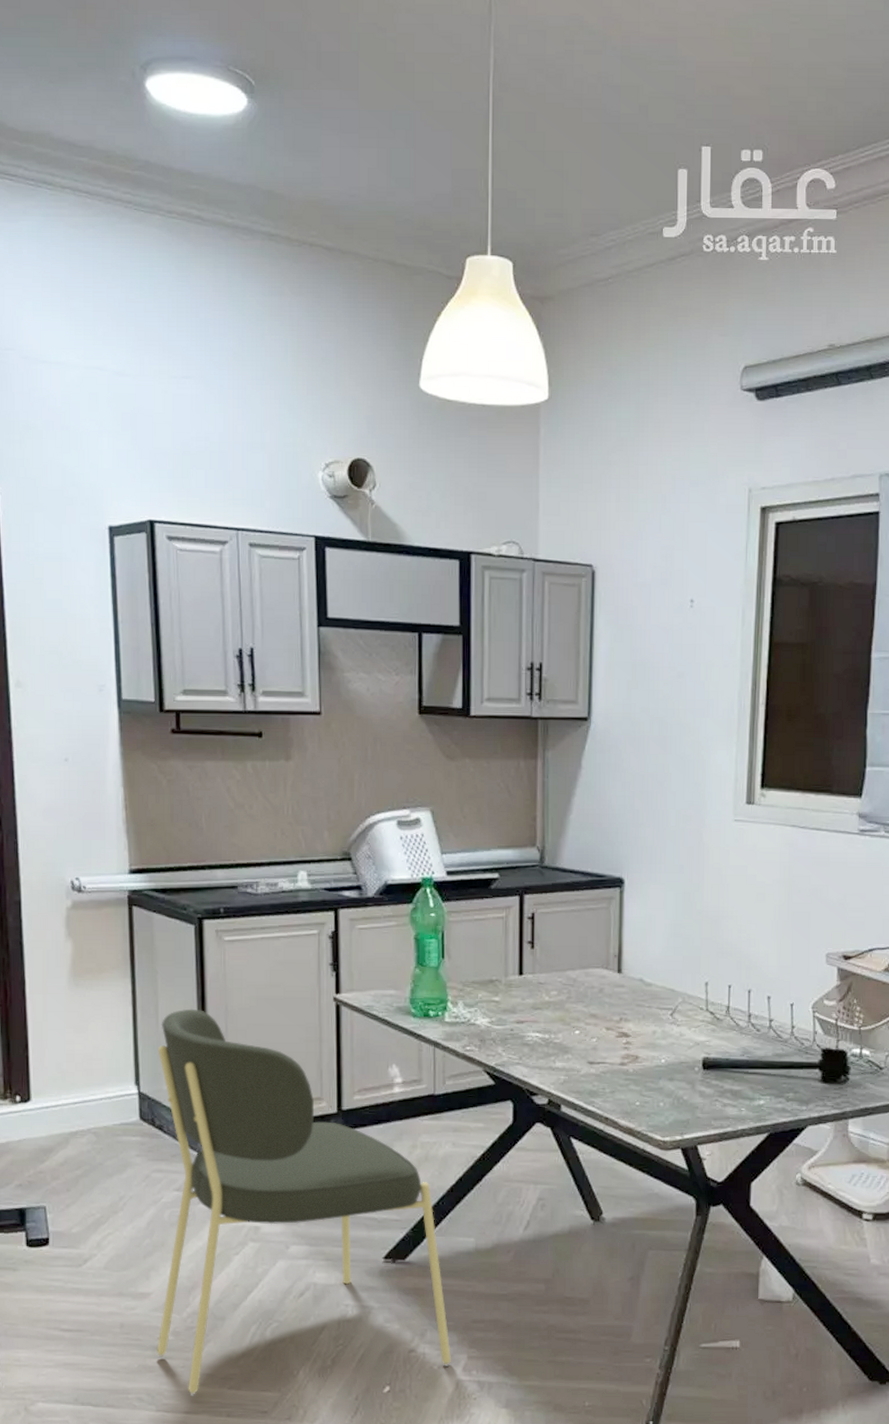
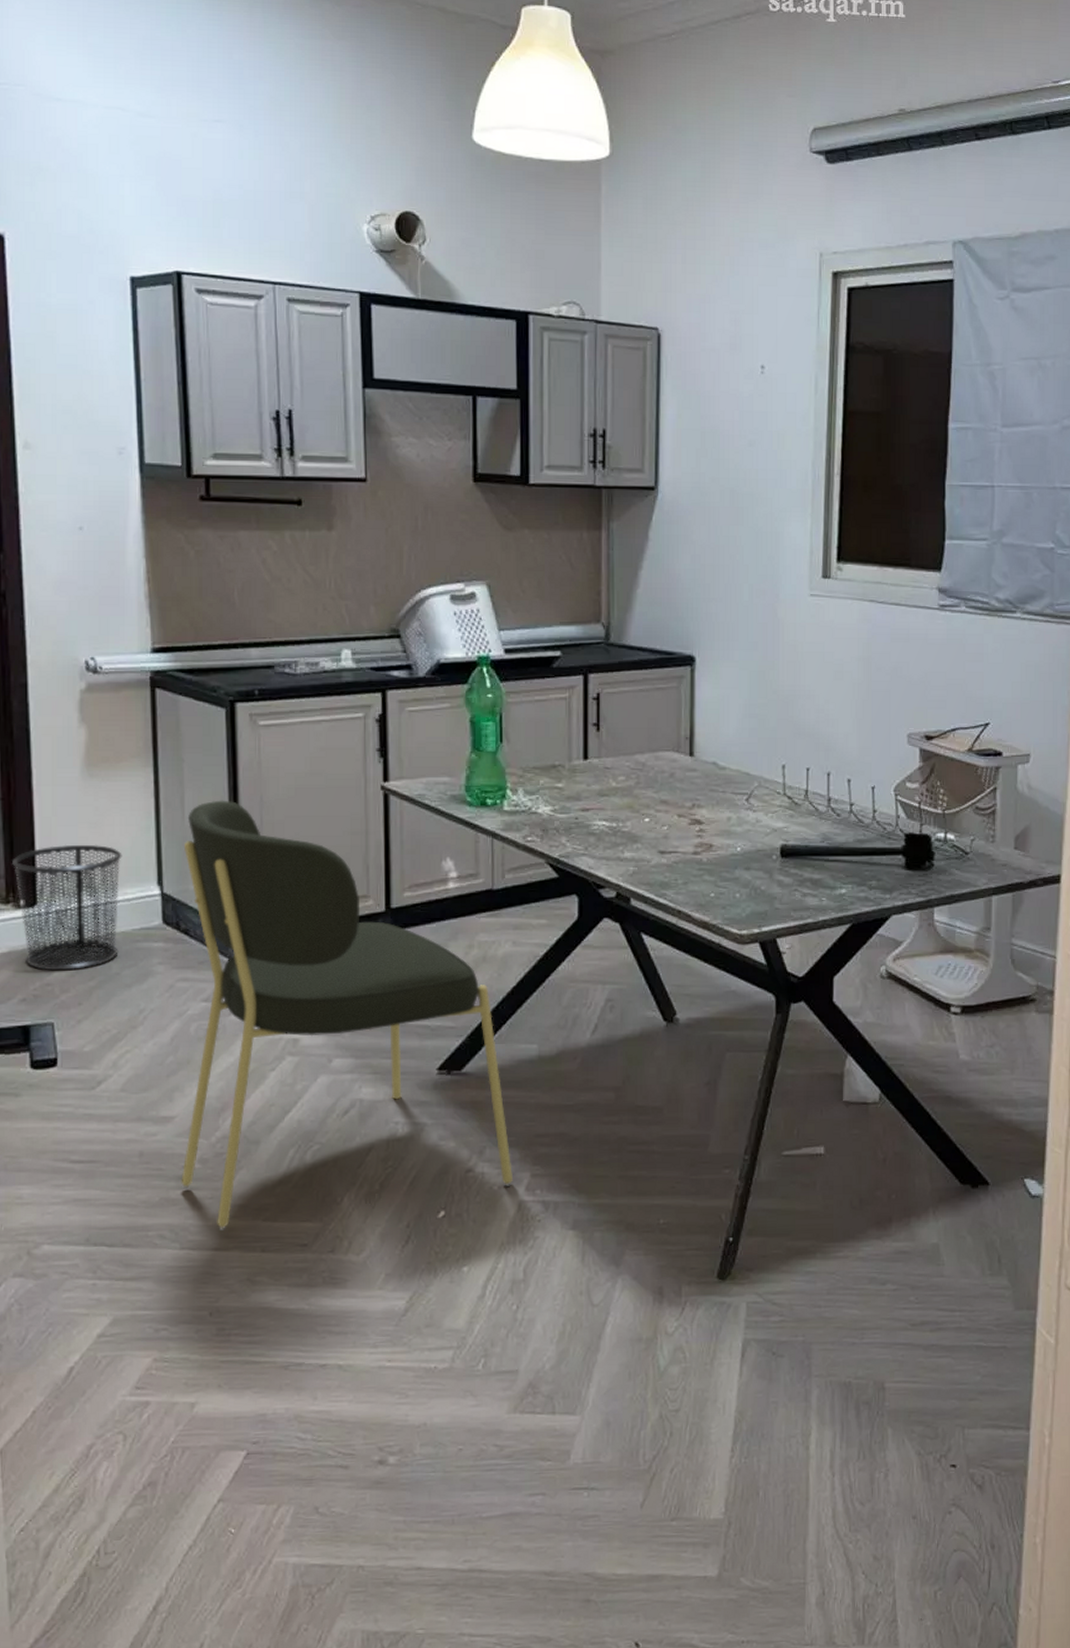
trash can: none [8,1047,104,1160] -> present [11,844,122,971]

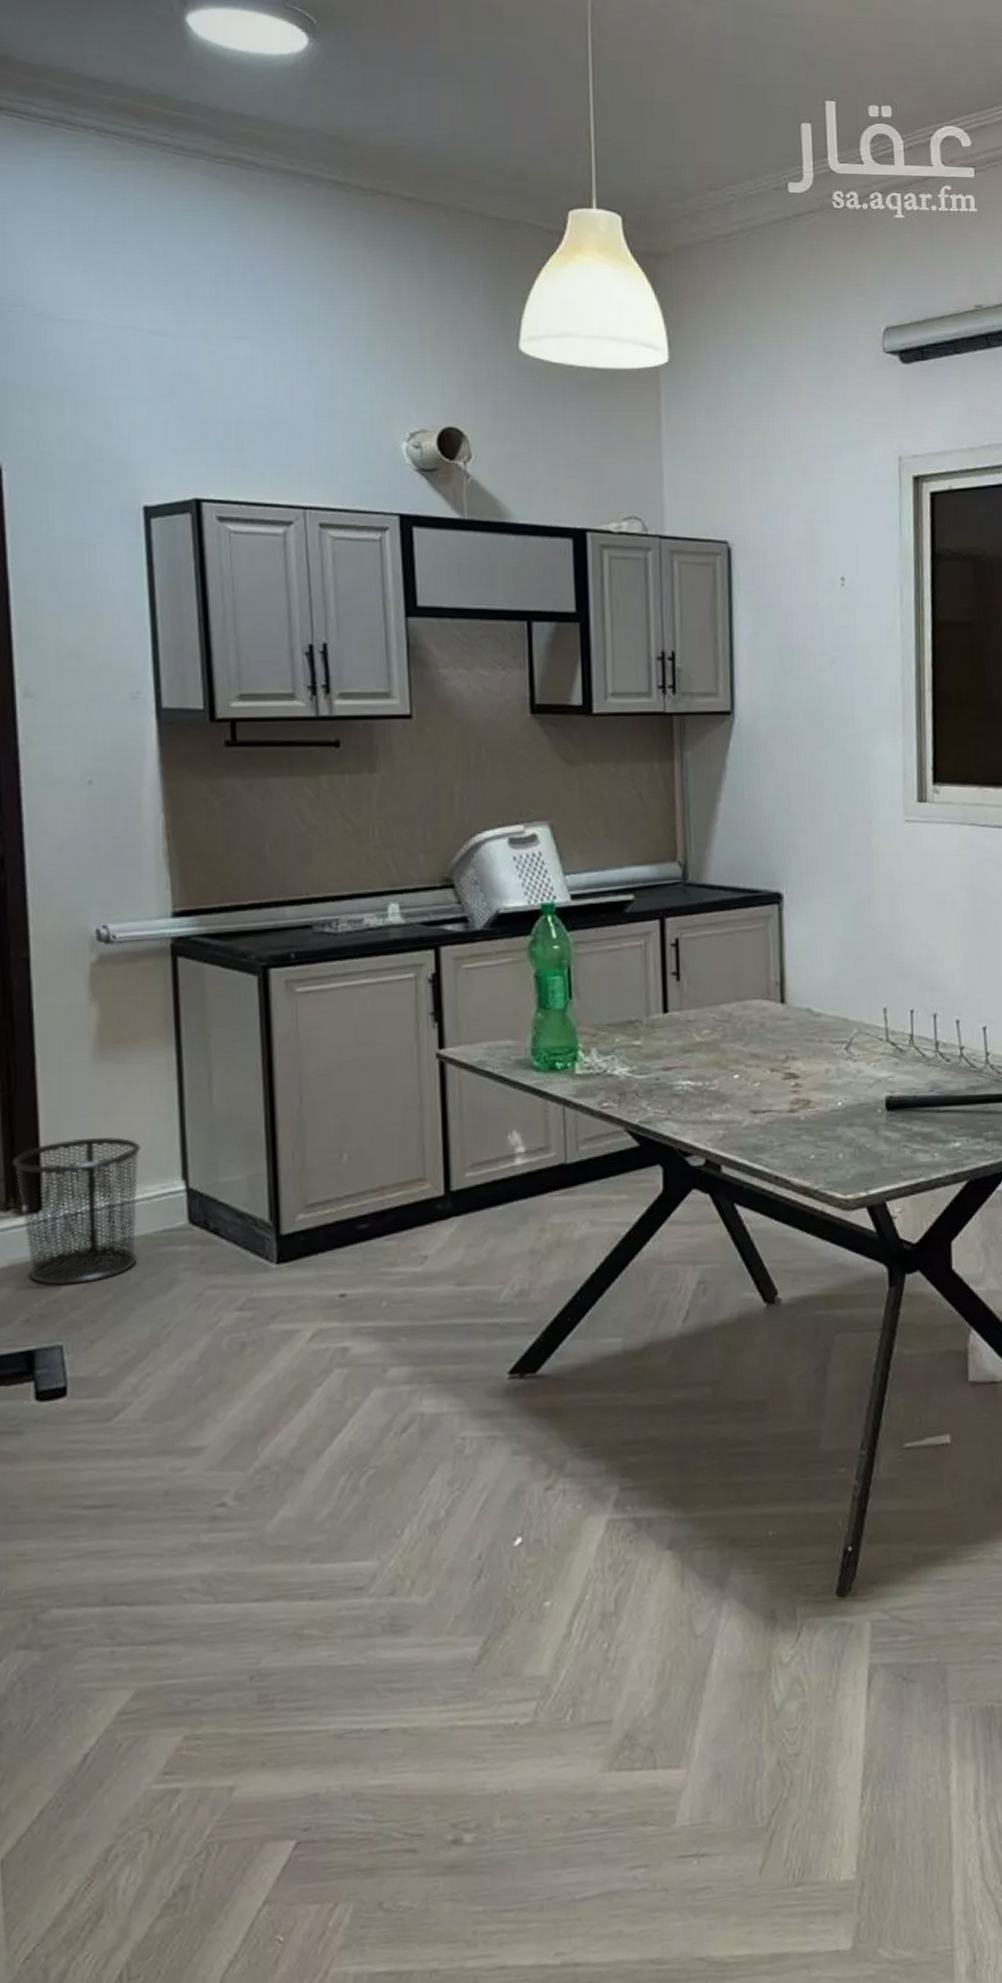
dining chair: present [181,800,512,1231] -> none [211,1078,599,1578]

